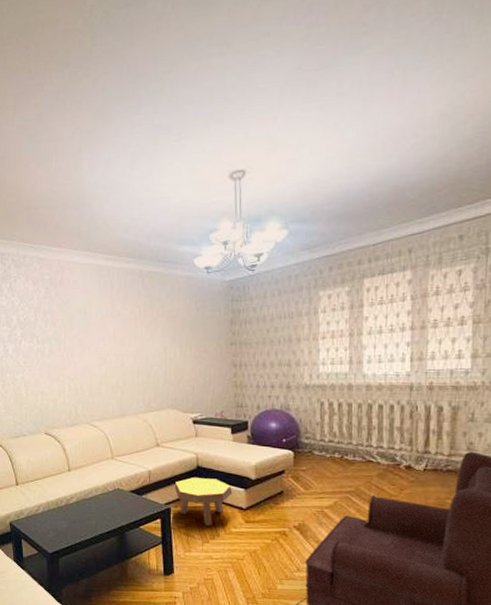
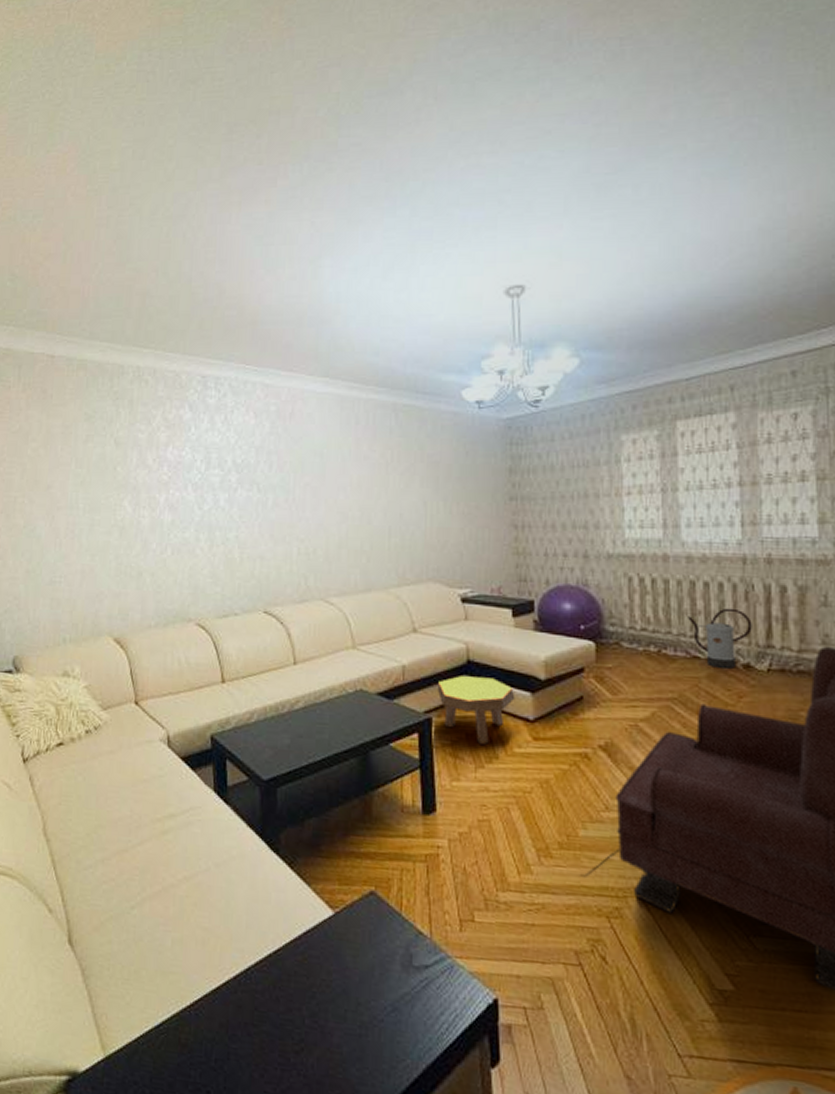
watering can: none [365,424,415,469] -> present [688,608,752,669]

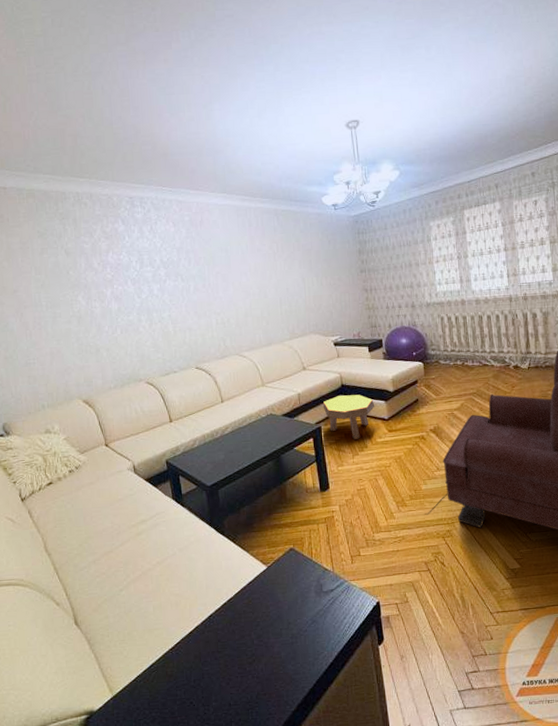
watering can: present [688,608,752,669] -> none [479,331,518,370]

